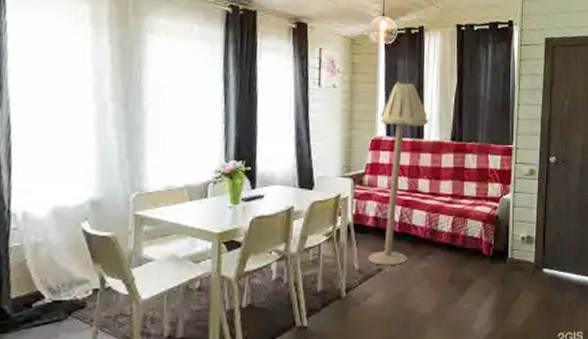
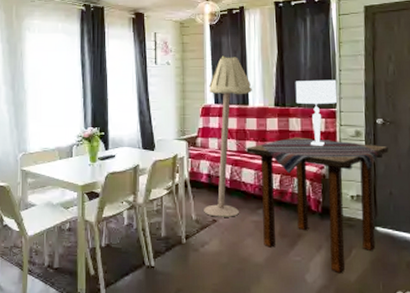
side table: none [418,175,559,319] -> present [246,137,388,274]
table lamp: none [473,113,515,185] -> present [295,79,338,146]

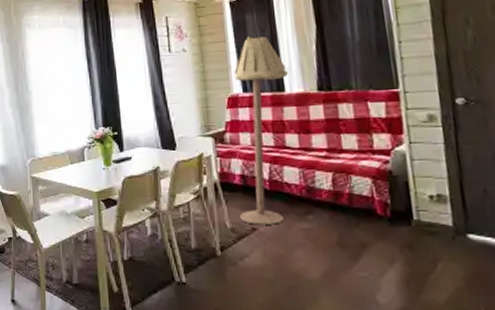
side table: present [246,137,388,274] -> none [286,126,476,293]
table lamp: present [295,79,338,146] -> none [341,53,400,136]

